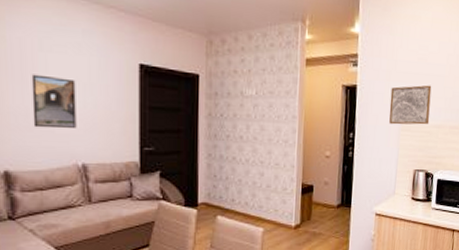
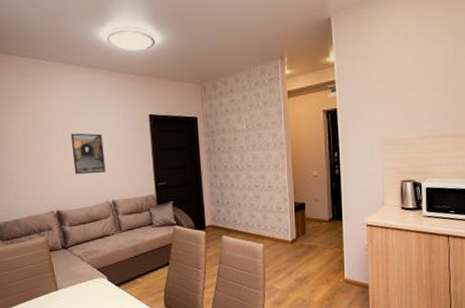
wall art: present [389,85,432,125] -> none [370,99,412,141]

